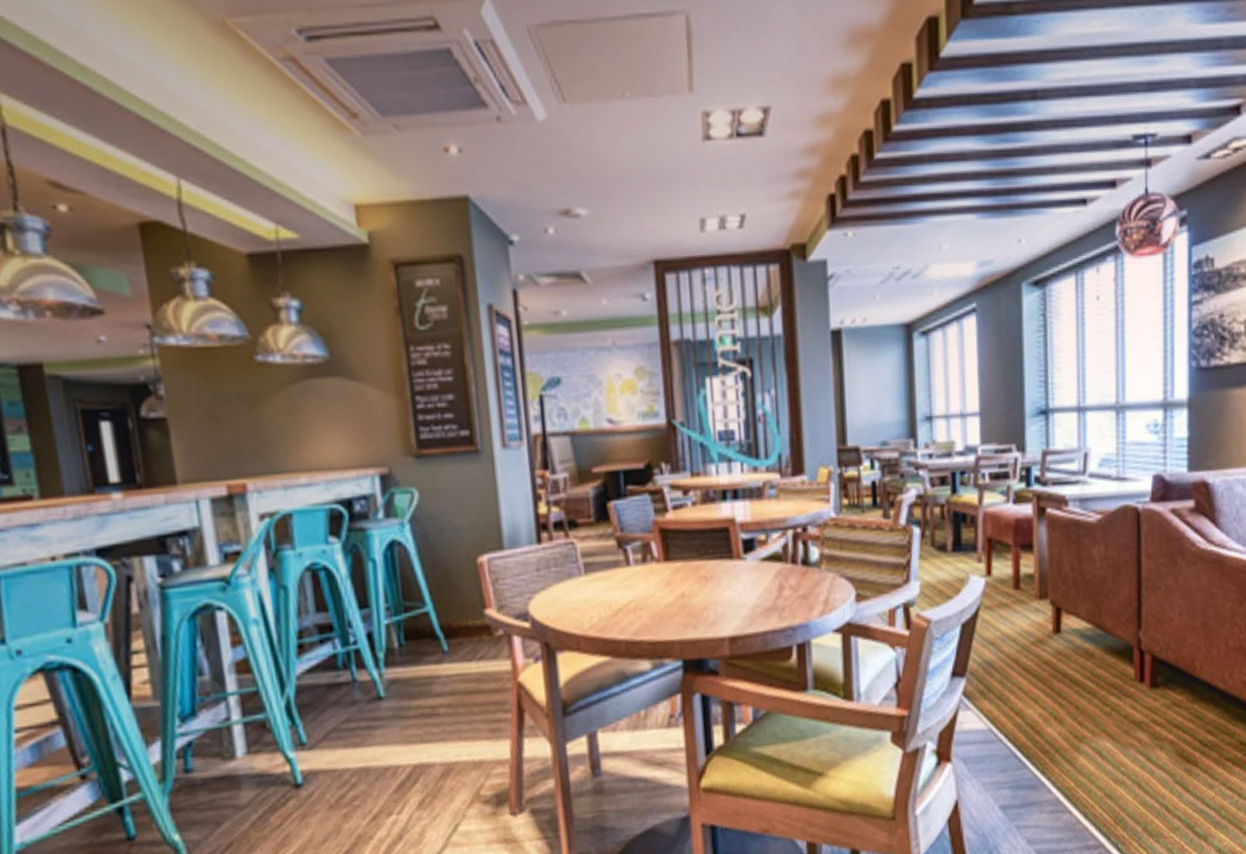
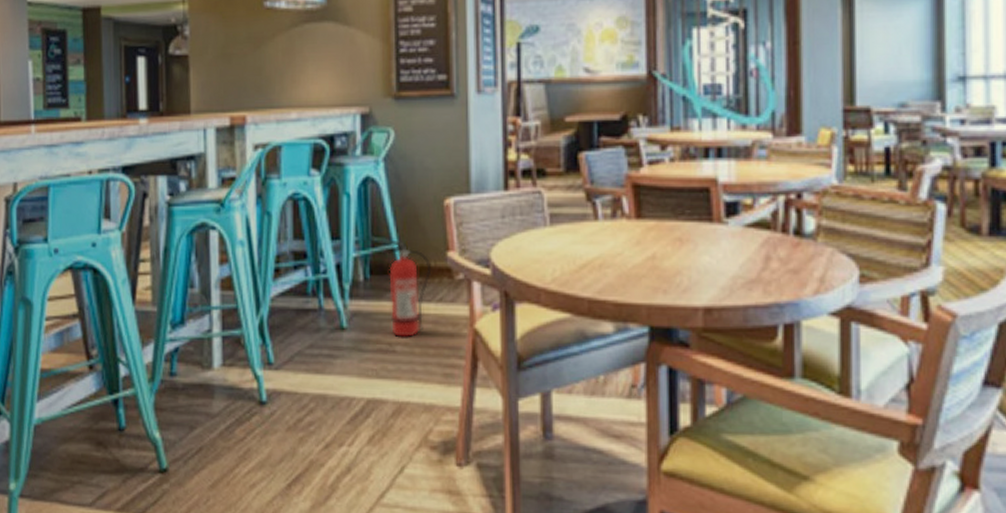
fire extinguisher: none [414,602,471,699] -> present [381,239,432,337]

